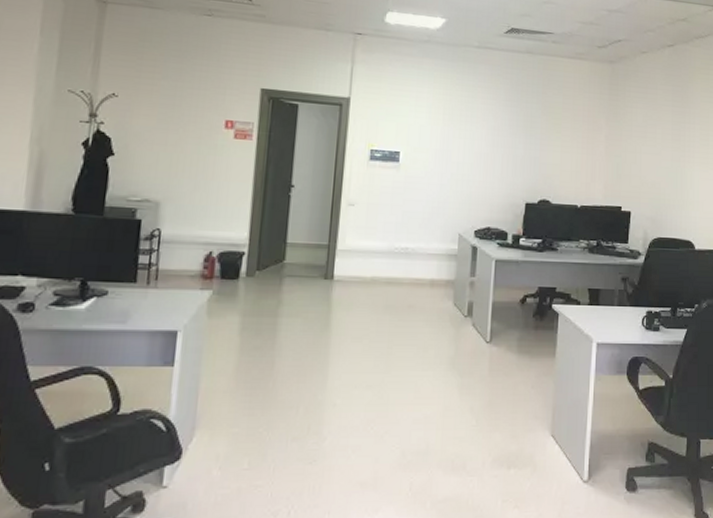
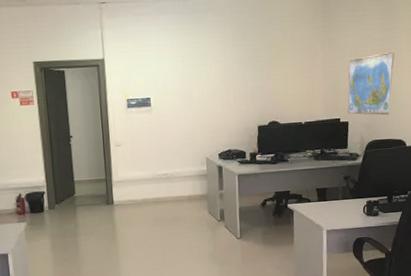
world map: none [631,138,687,210] -> present [347,51,395,115]

